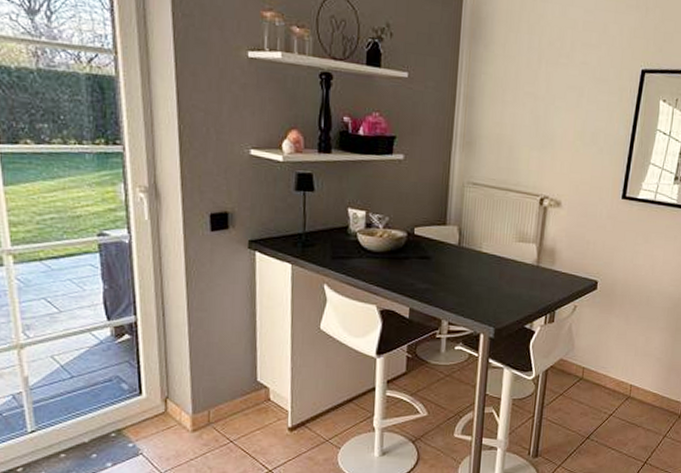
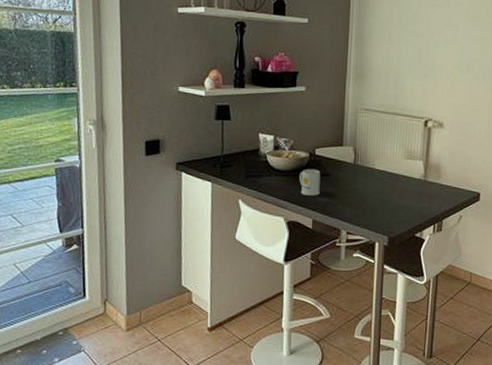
mug: none [394,250,420,281] -> present [299,168,321,196]

